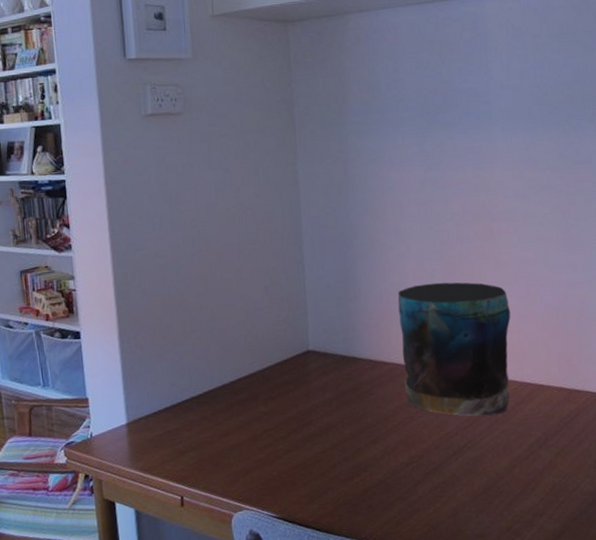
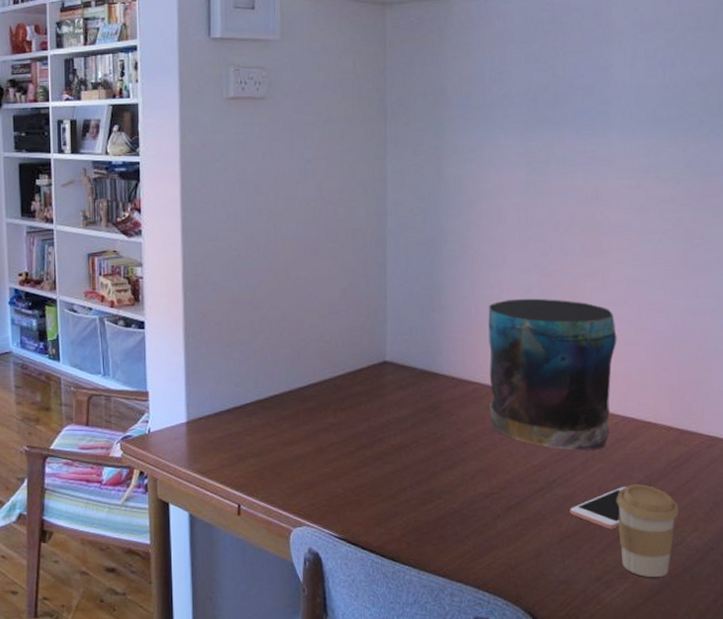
cell phone: none [480,443,528,484] -> present [569,486,627,530]
coffee cup: none [519,441,573,523] -> present [616,484,679,578]

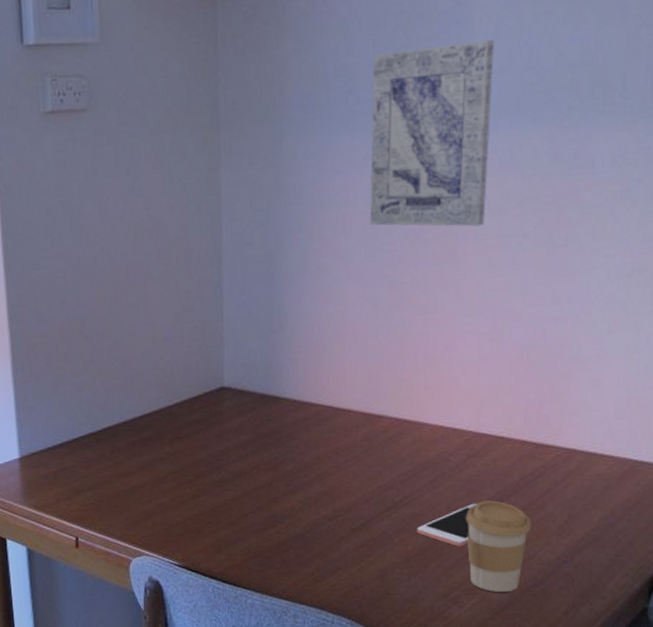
vase: present [488,298,617,451] -> none [331,313,470,470]
wall art: none [522,59,633,223] -> present [369,40,495,227]

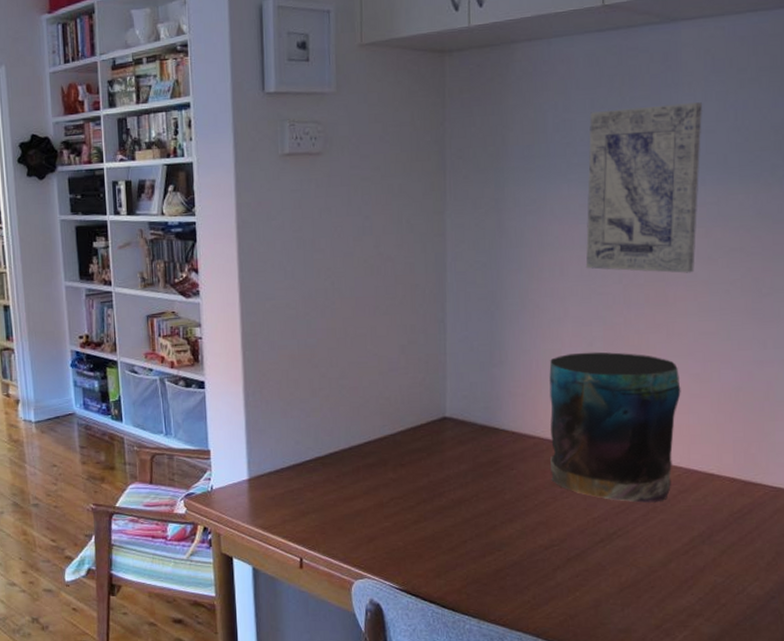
vase: none [331,313,470,470] -> present [549,351,681,503]
cell phone: present [416,503,477,547] -> none [630,537,688,580]
coffee cup: present [465,500,531,593] -> none [677,535,740,626]

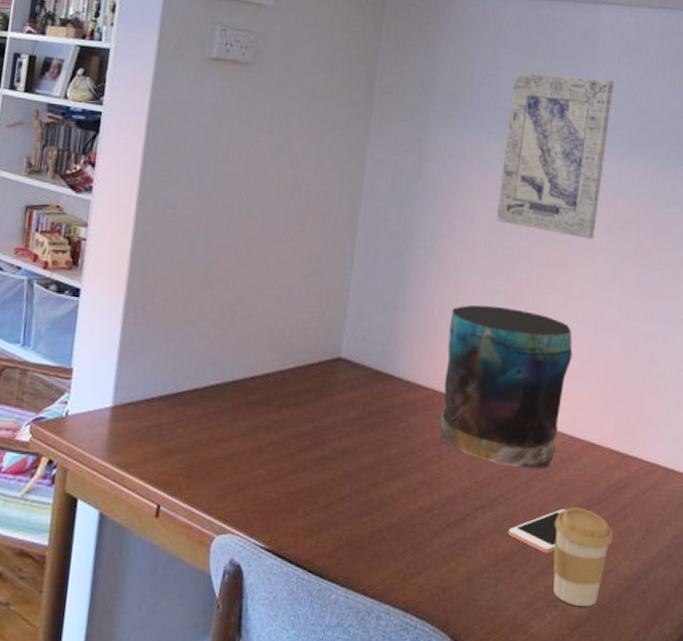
cell phone: none [630,537,688,580] -> present [508,508,566,554]
coffee cup: none [677,535,740,626] -> present [553,507,613,607]

